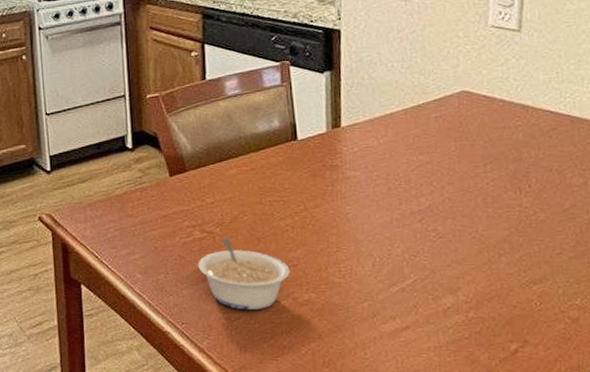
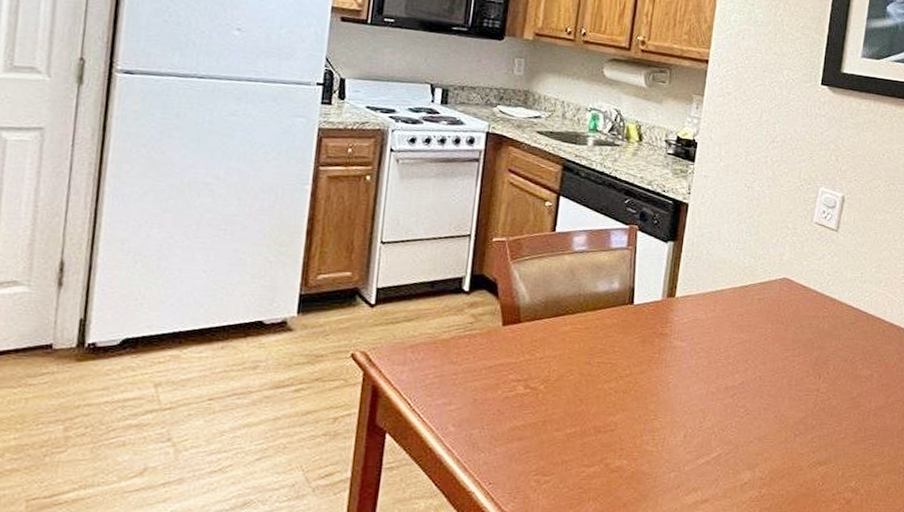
legume: present [198,237,290,310] -> none [516,395,607,473]

